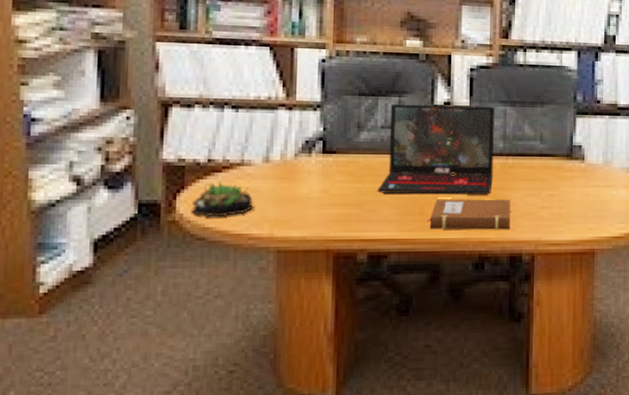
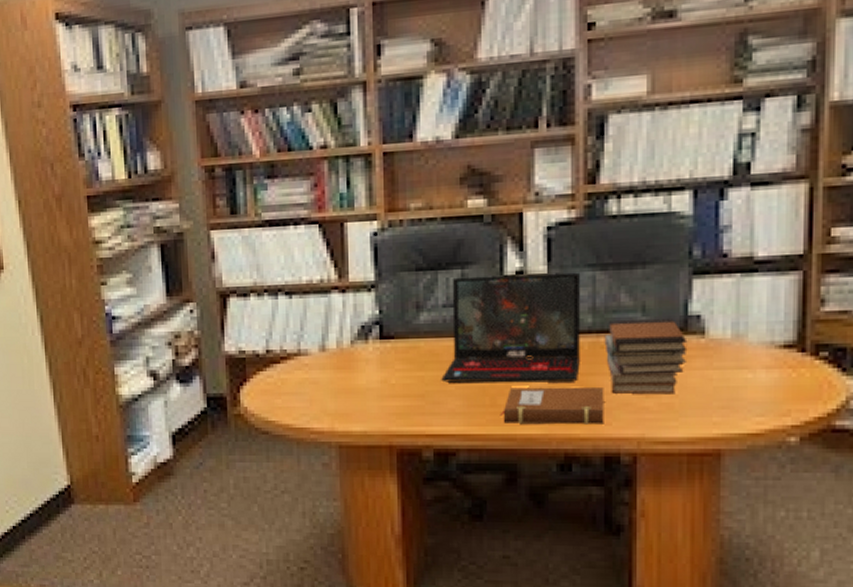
succulent plant: present [191,182,253,218] -> none [254,374,312,411]
book stack: none [512,146,573,205] -> present [604,317,688,394]

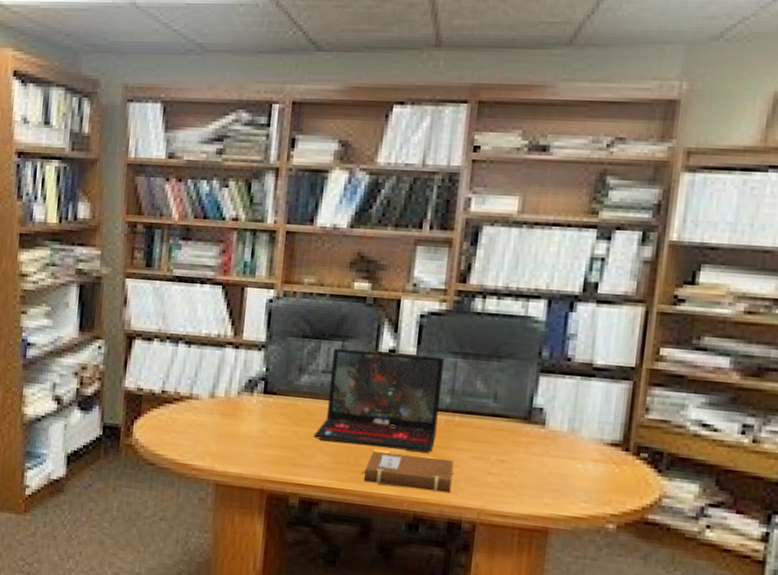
book stack: present [604,317,688,394] -> none [458,403,530,473]

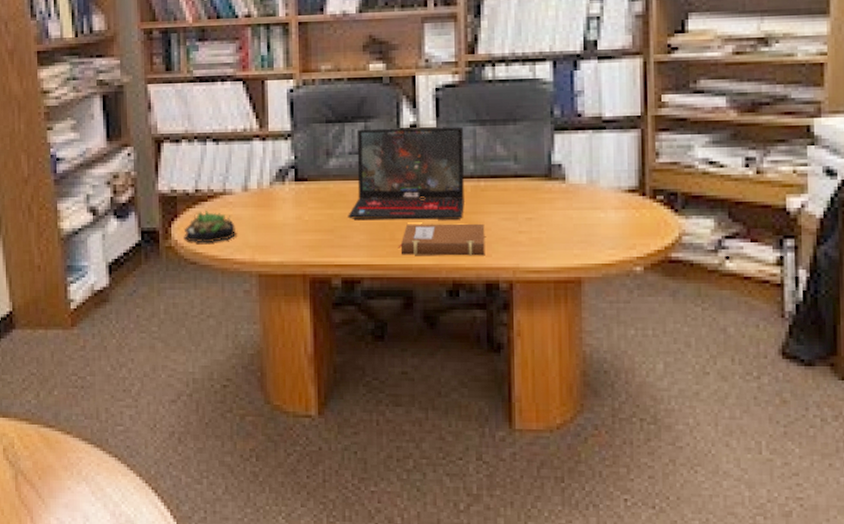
succulent plant: none [145,413,198,446] -> present [184,211,235,243]

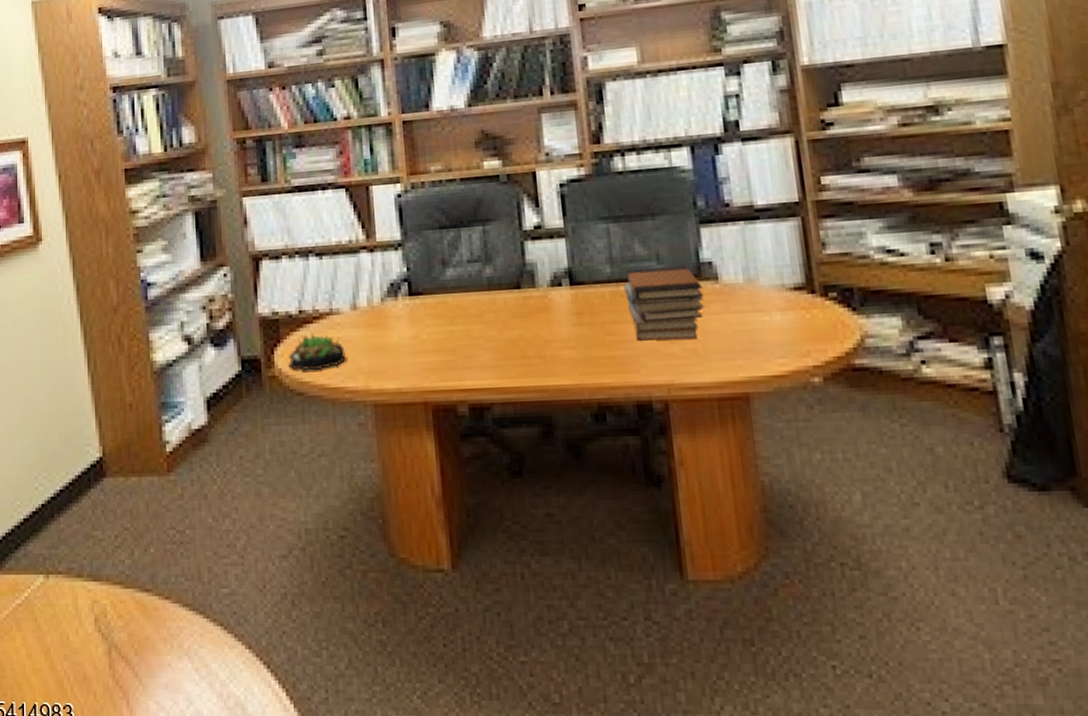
laptop: present [348,126,464,220] -> none [471,225,604,336]
notebook: present [398,223,485,256] -> none [530,335,633,375]
book stack: none [484,166,552,230] -> present [623,265,704,341]

